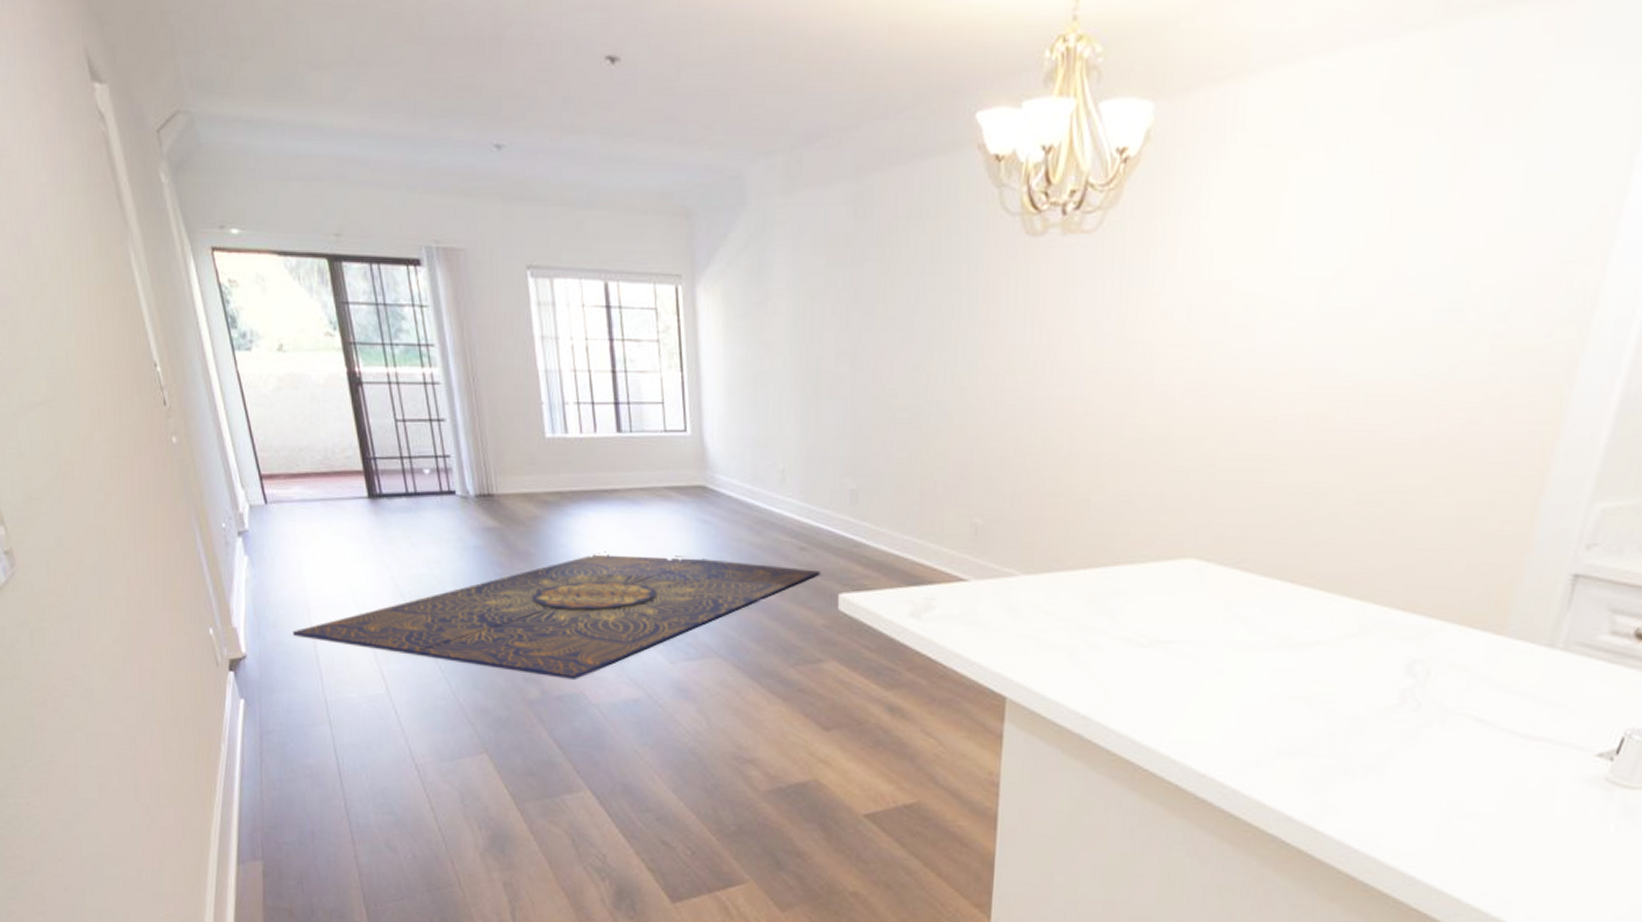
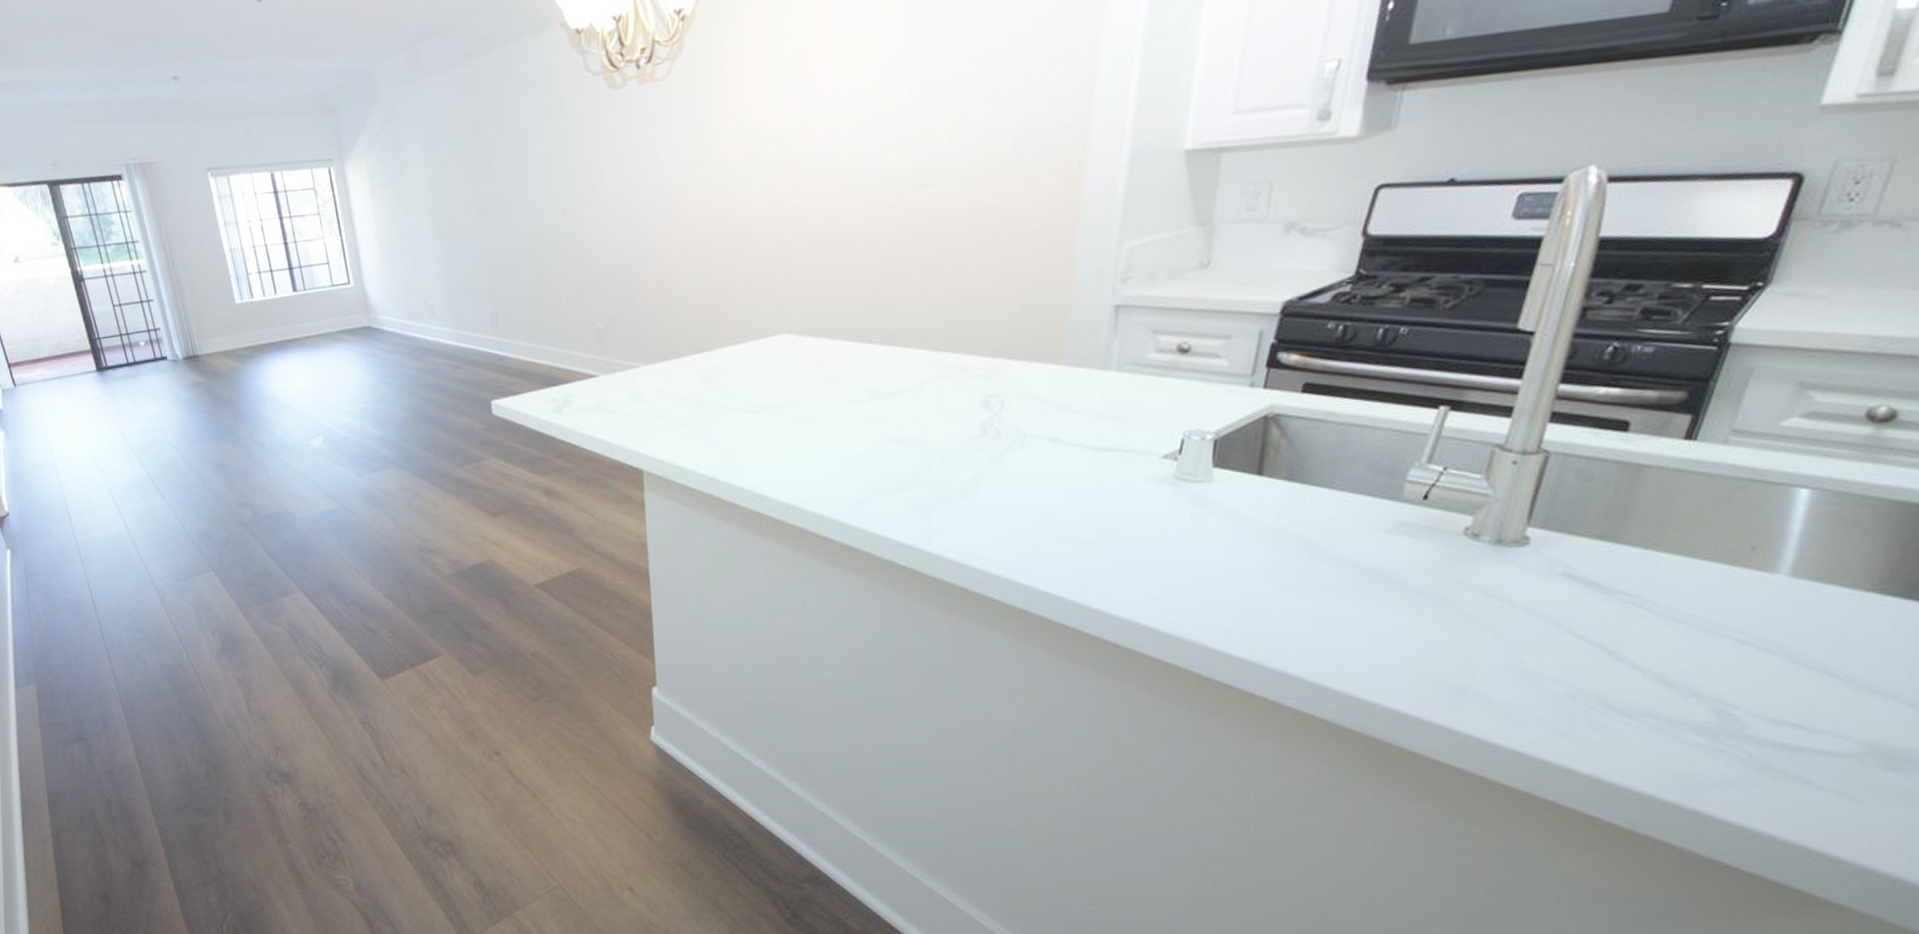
area rug: present [293,551,821,680] -> none [45,383,474,500]

